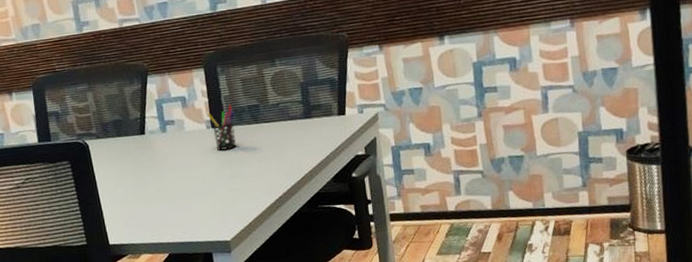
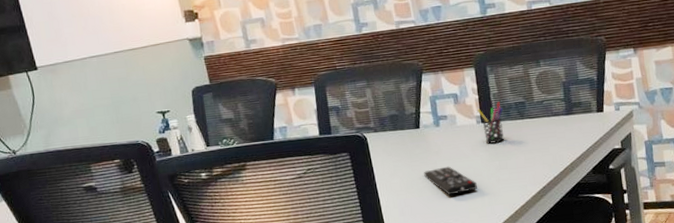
remote control: none [150,175,207,207] -> present [424,166,477,196]

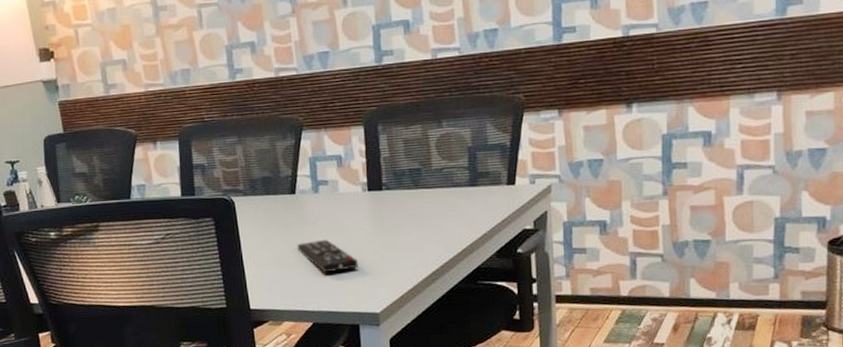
pen holder: present [476,102,505,144] -> none [363,167,394,216]

